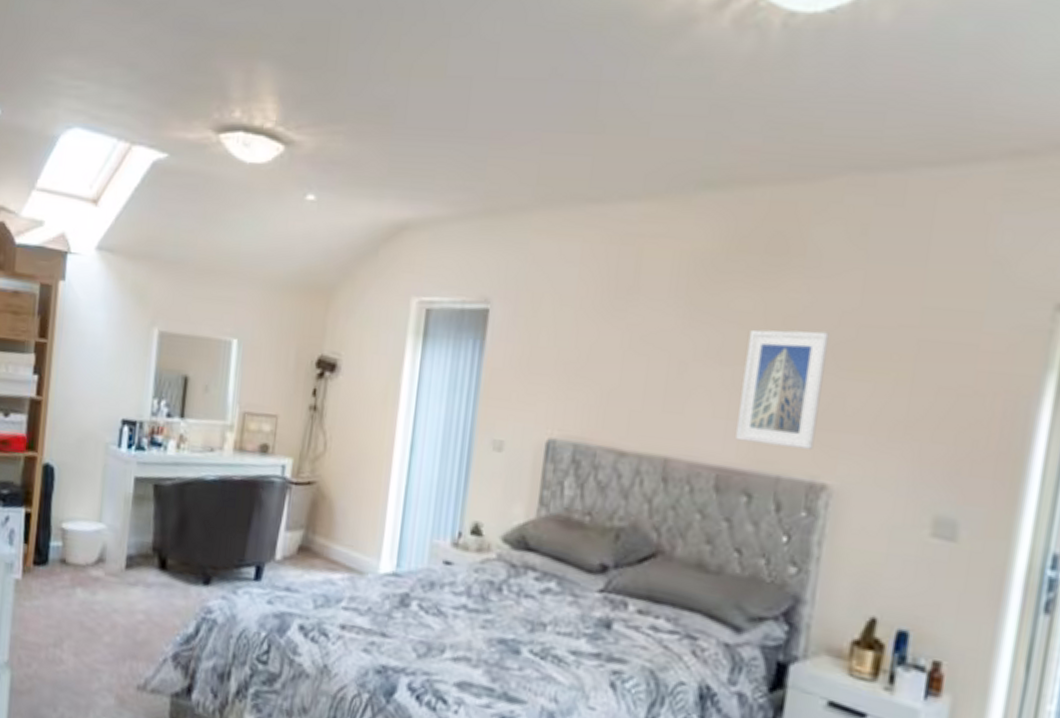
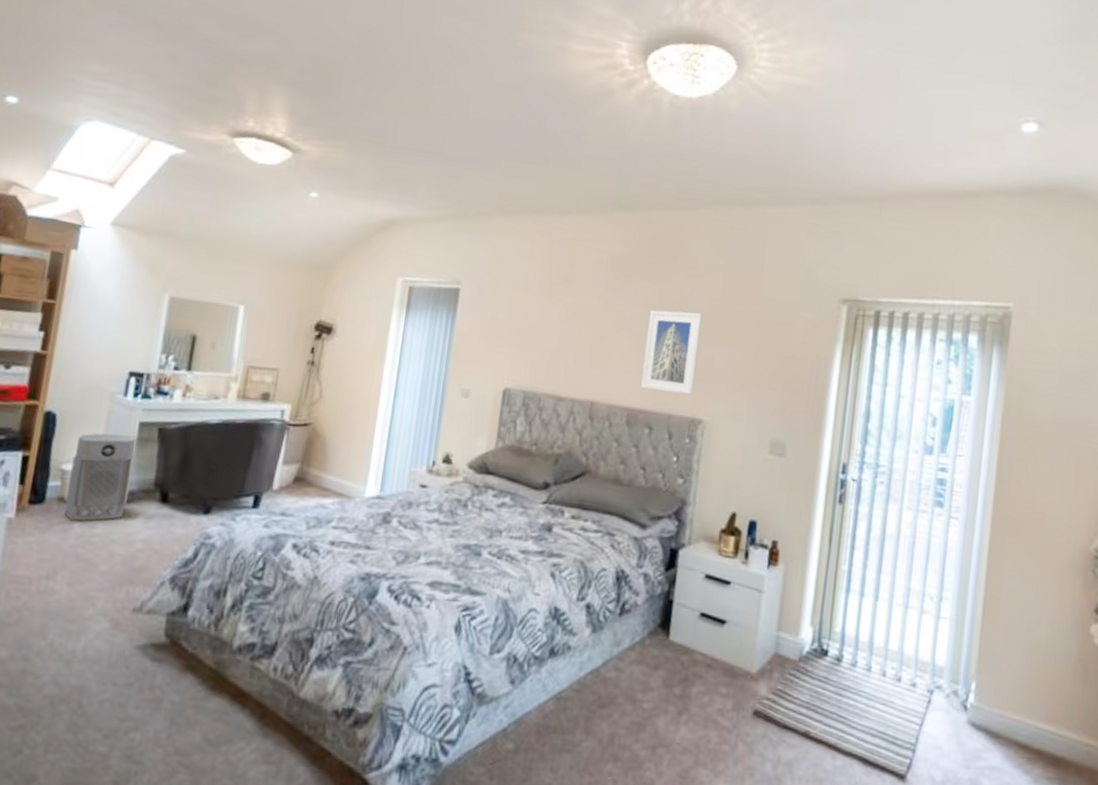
air purifier: none [68,489,132,587] -> present [65,433,136,521]

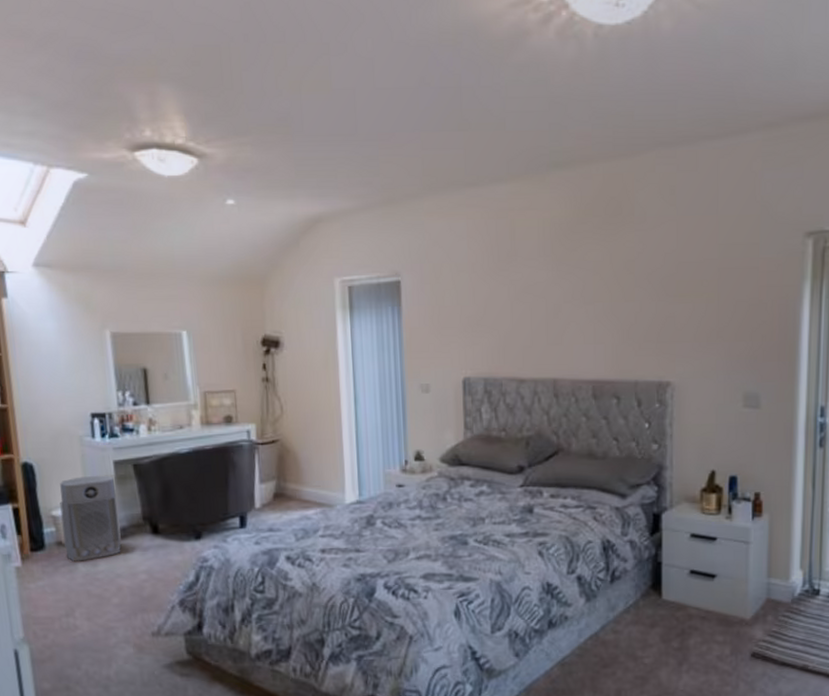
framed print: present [641,310,703,395] -> none [602,270,658,359]

